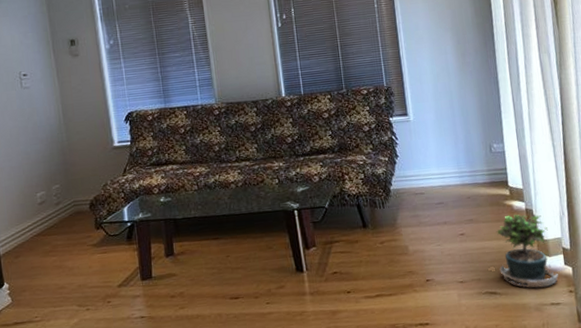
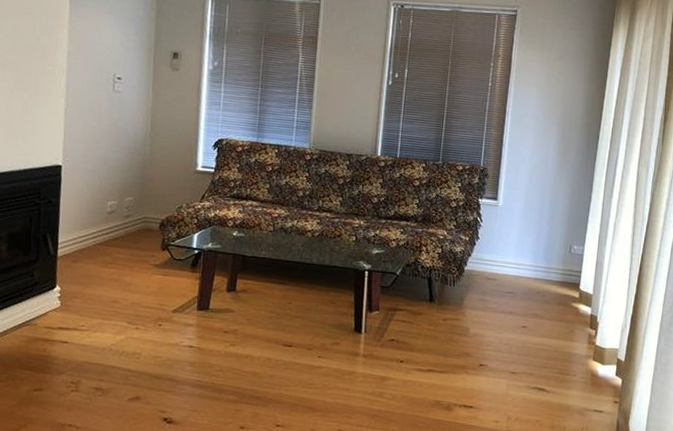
potted plant: present [496,215,559,289] -> none [552,318,608,394]

